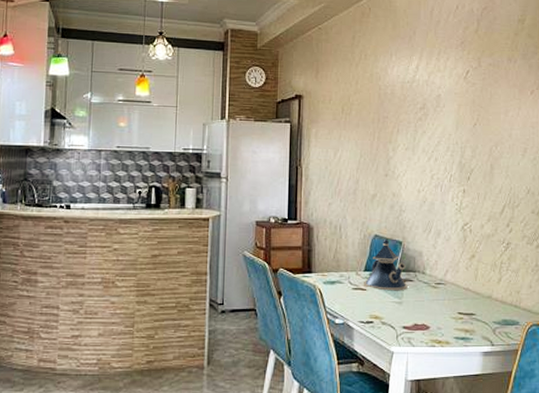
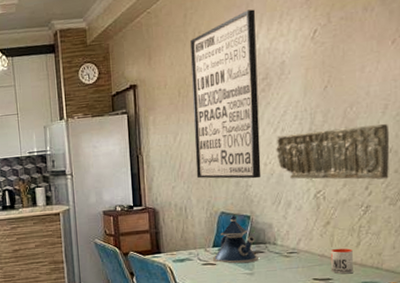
wall art: none [353,42,417,204] -> present [190,9,261,179]
relief panel: none [429,164,528,218] -> present [276,124,390,180]
mug: none [474,283,494,310] -> present [330,248,353,274]

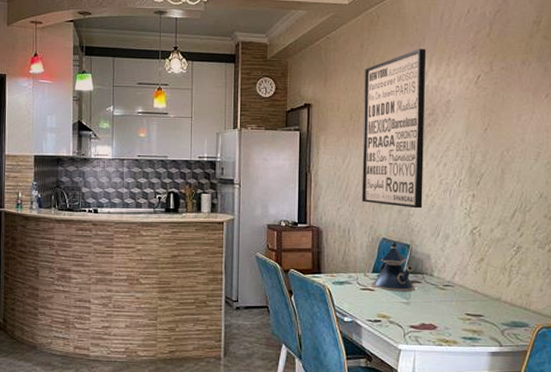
relief panel: present [276,124,390,180] -> none [438,169,541,223]
mug: present [330,248,353,274] -> none [482,285,504,312]

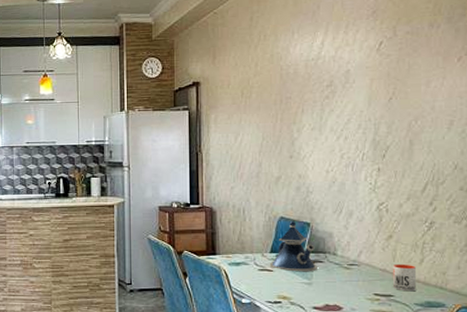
wall art: present [361,49,427,209] -> none [255,17,323,185]
mug: none [482,285,504,312] -> present [392,263,416,292]

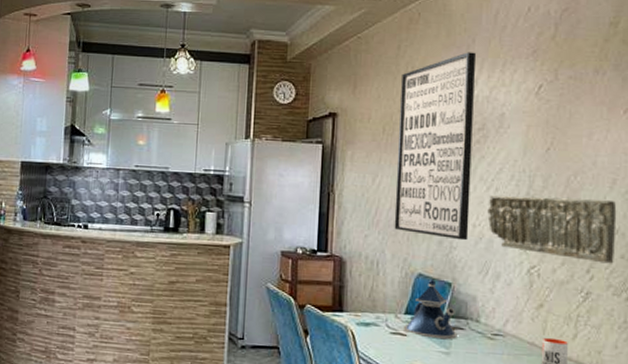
wall art: none [255,17,323,185] -> present [394,52,477,241]
relief panel: none [339,140,455,196] -> present [487,195,617,264]

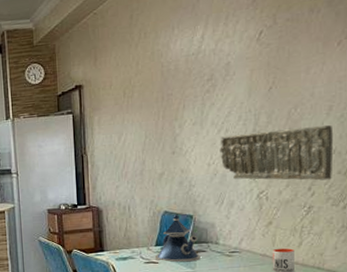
wall art: present [394,52,477,241] -> none [136,10,205,179]

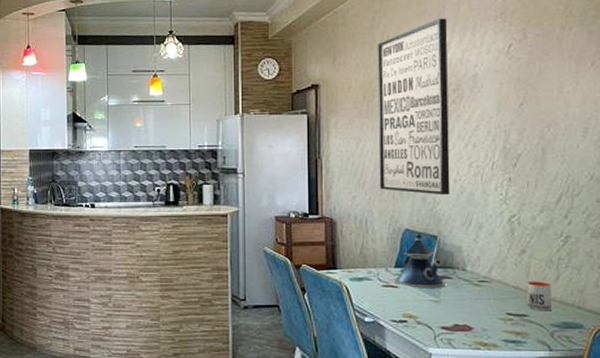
wall art: none [136,10,205,179] -> present [378,18,450,195]
relief panel: present [220,125,334,181] -> none [467,149,591,208]

